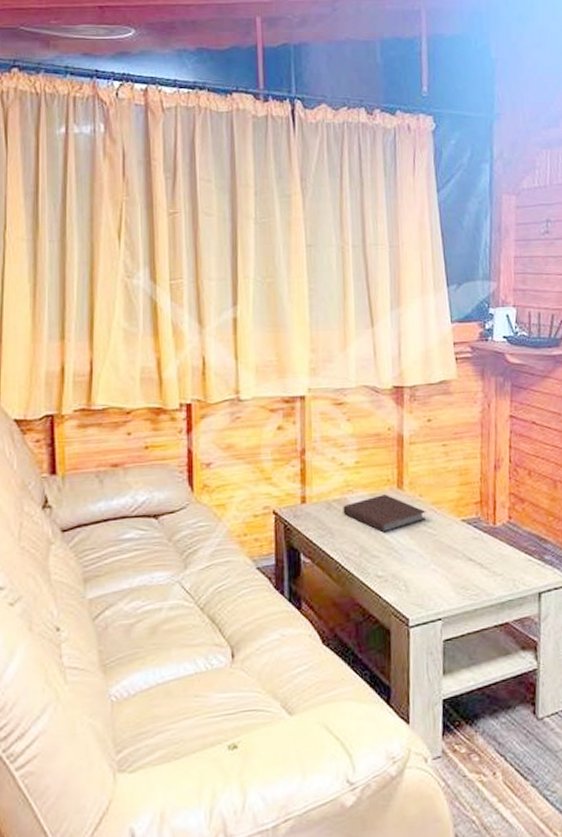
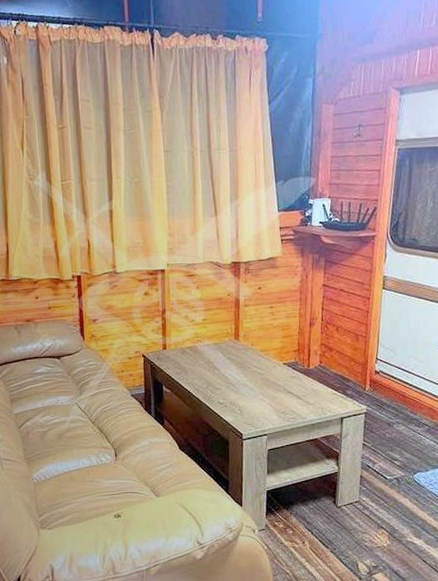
notebook: present [343,494,427,533] -> none [194,344,257,372]

